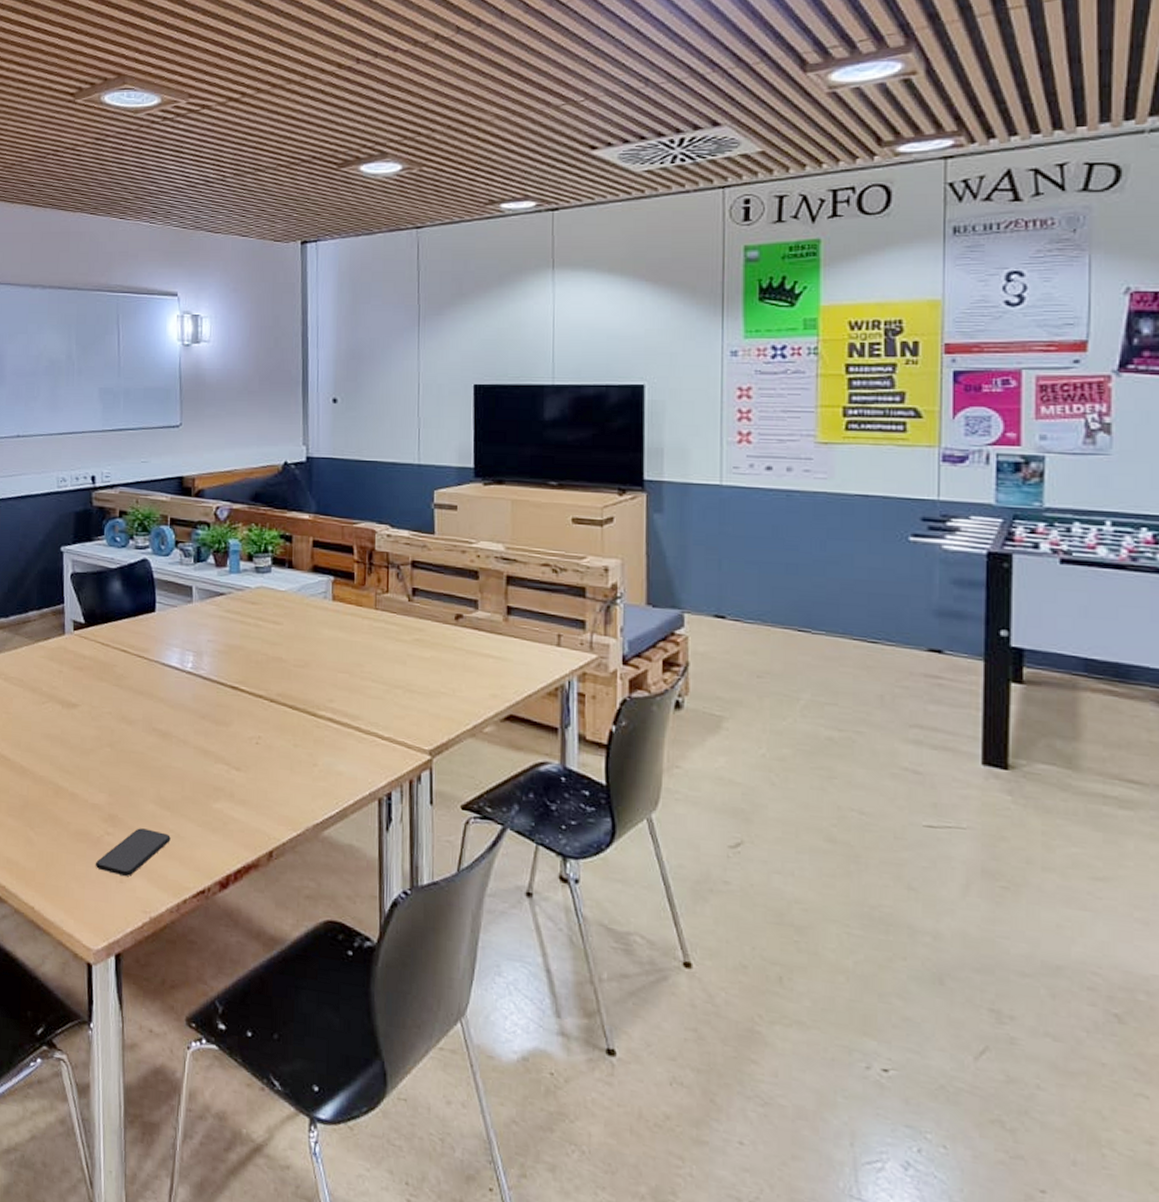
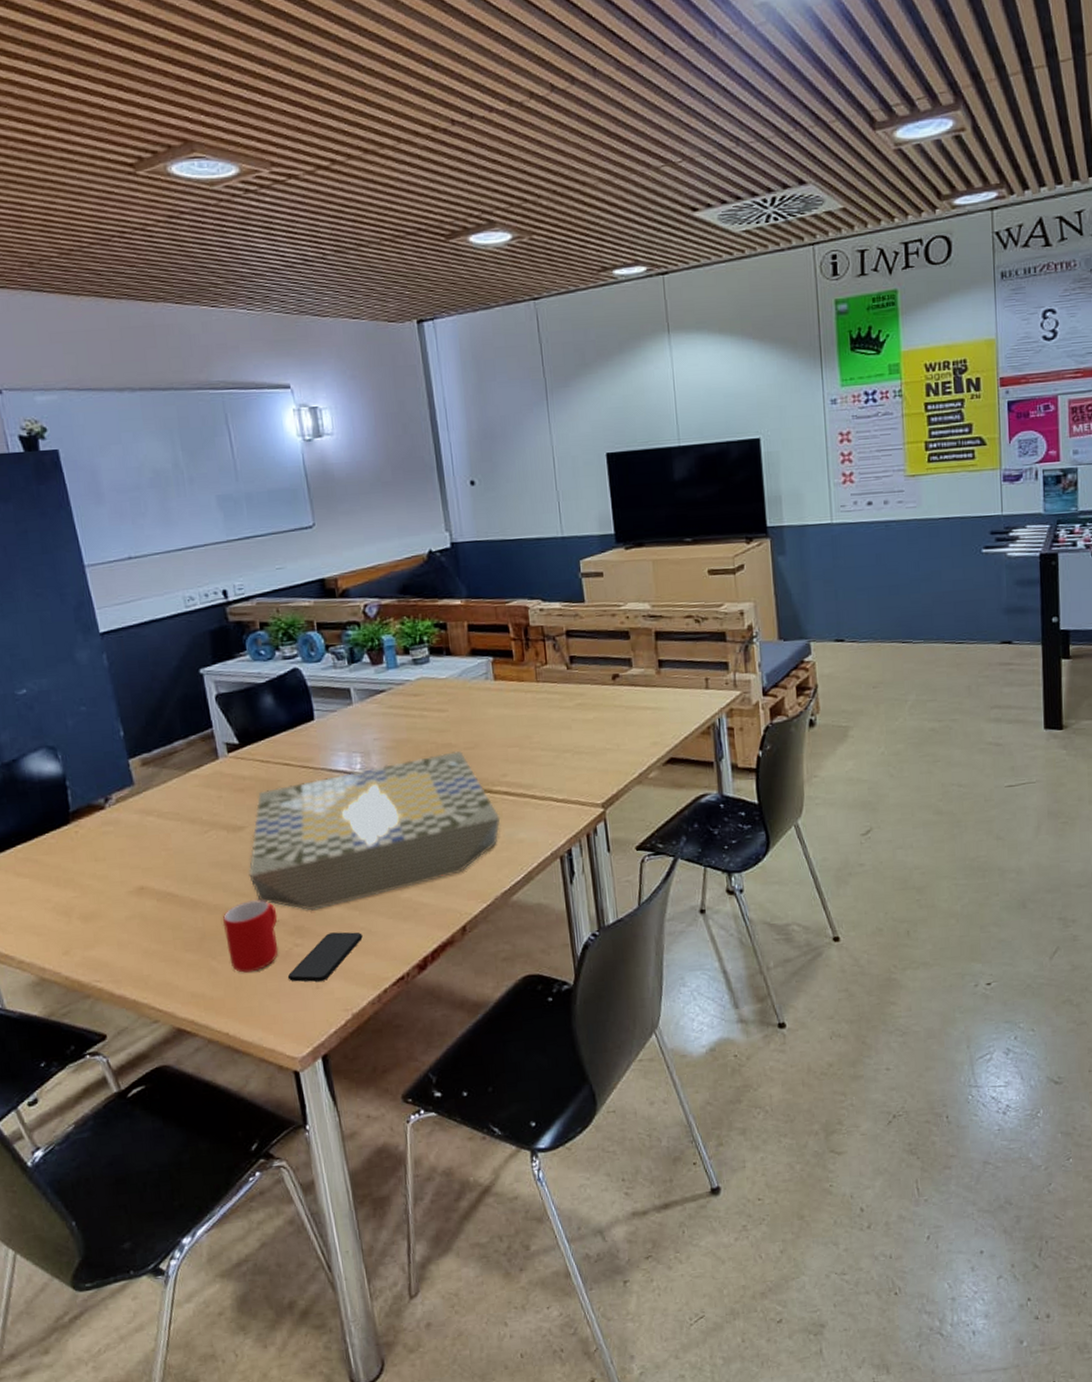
mug: none [45,778,95,851] -> present [223,899,279,973]
board game: none [75,667,322,802] -> present [248,751,500,911]

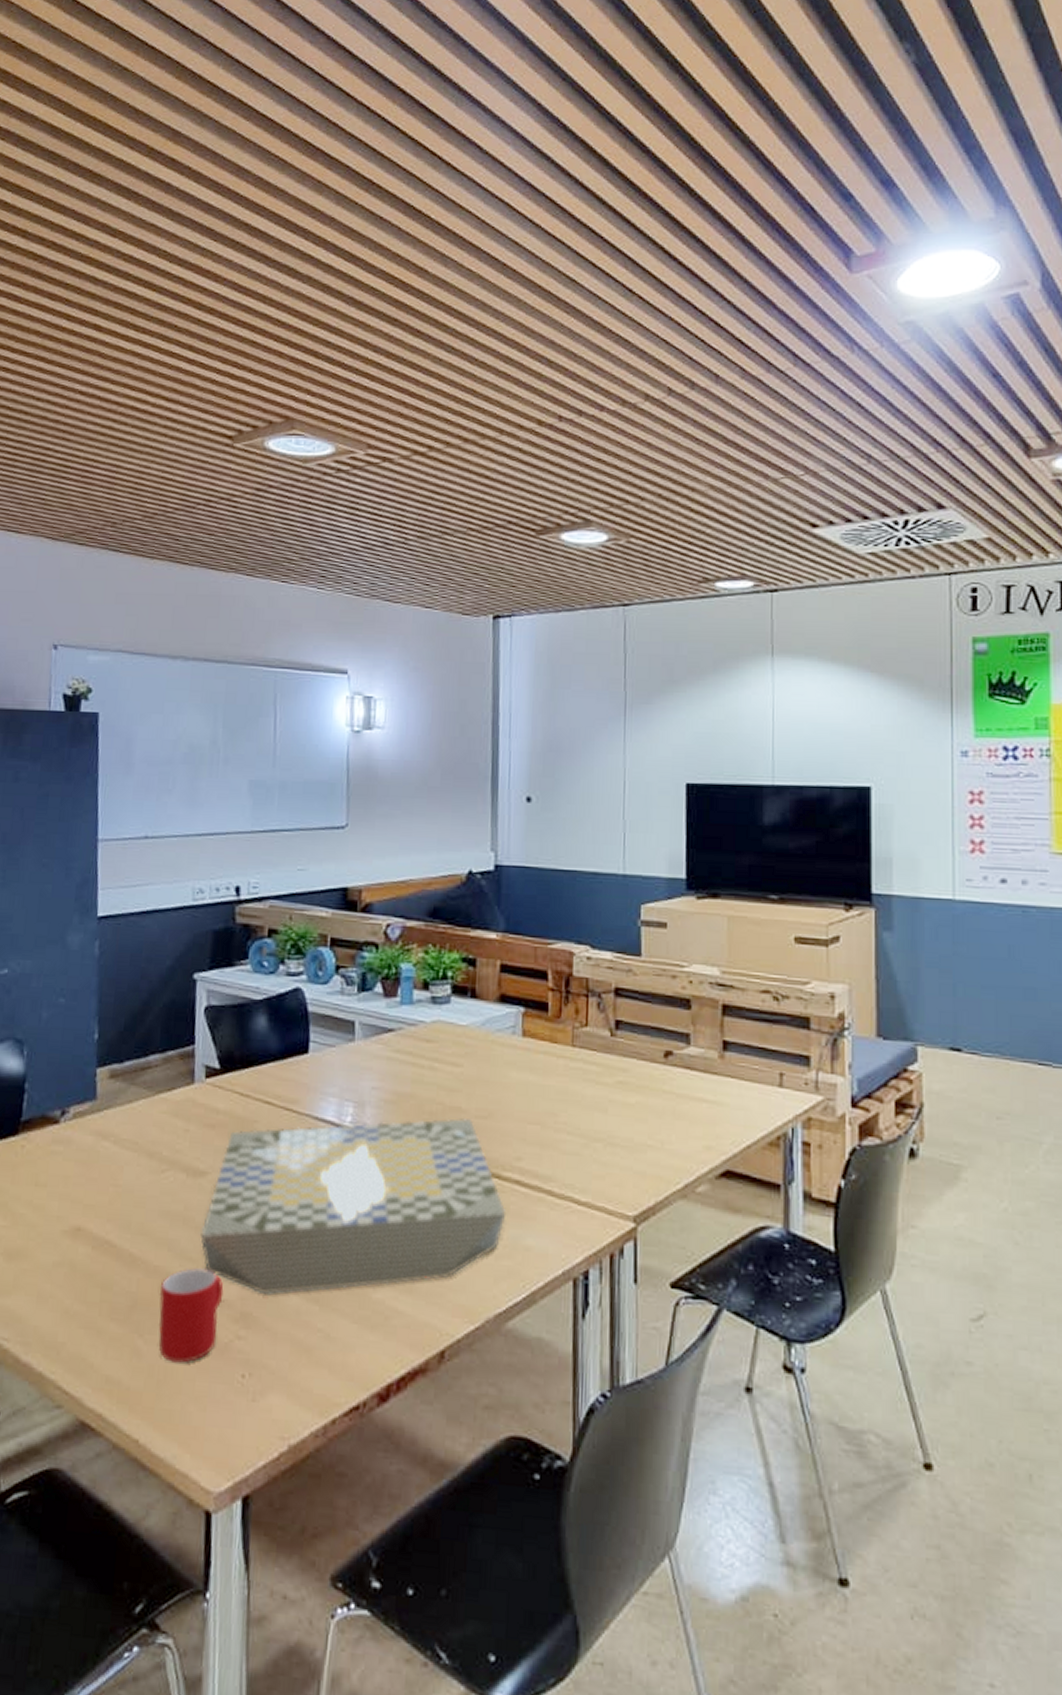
smartphone: present [287,932,363,982] -> none [220,1328,319,1392]

